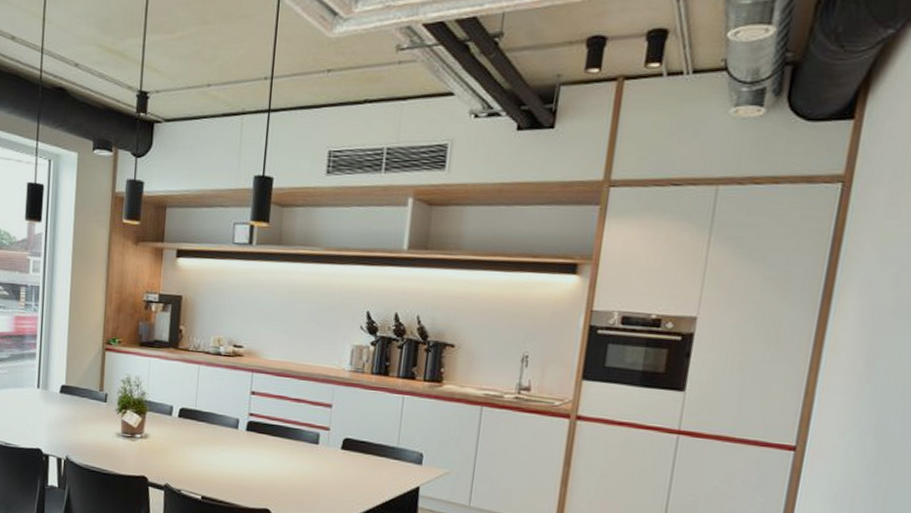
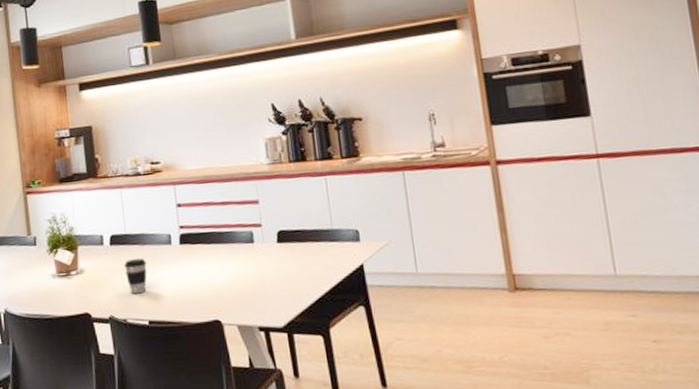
coffee cup: none [188,435,210,469] -> present [124,258,147,294]

